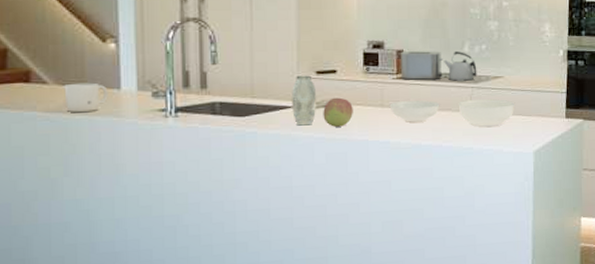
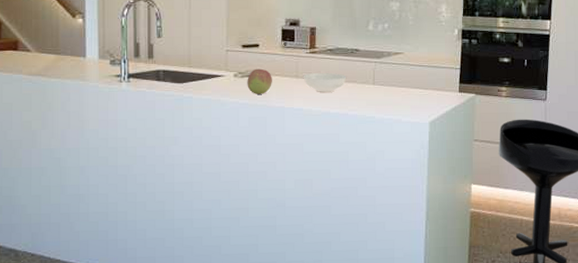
mug: present [64,82,108,113] -> none [43,51,76,77]
vase: present [292,75,317,126] -> none [222,48,242,92]
toaster: present [400,51,443,81] -> none [313,29,350,55]
kettle: present [444,52,477,82] -> none [351,29,380,57]
bowl: present [458,99,515,128] -> none [362,73,414,99]

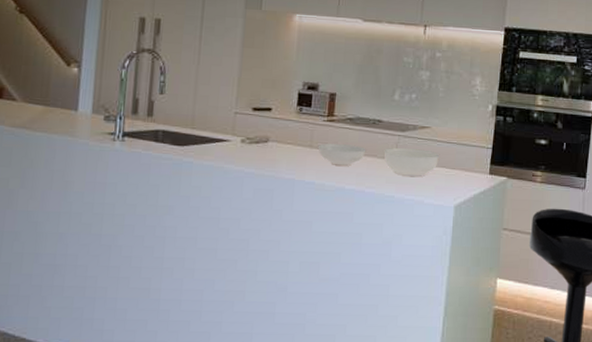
fruit: present [247,68,272,94] -> none [255,135,284,164]
bowl: none [362,73,414,99] -> present [383,148,440,177]

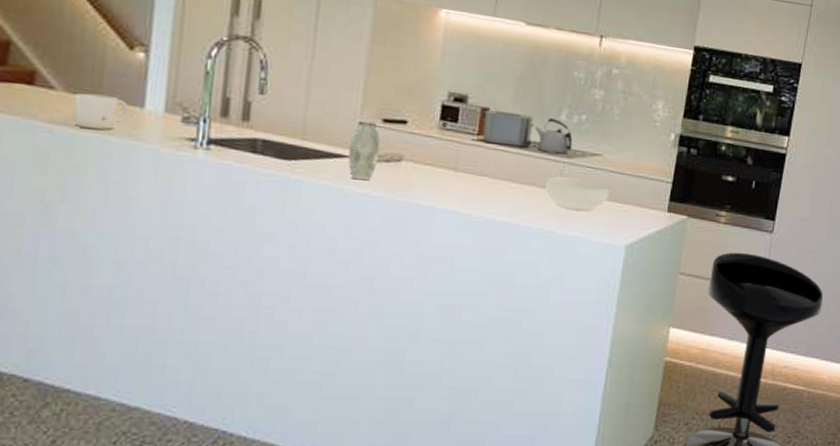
mug: none [29,102,67,130] -> present [73,93,129,130]
vase: none [227,111,252,160] -> present [348,121,381,181]
bowl: present [318,144,366,166] -> none [464,167,524,195]
toaster: none [331,95,373,126] -> present [481,110,534,149]
kettle: none [374,99,405,130] -> present [535,118,573,155]

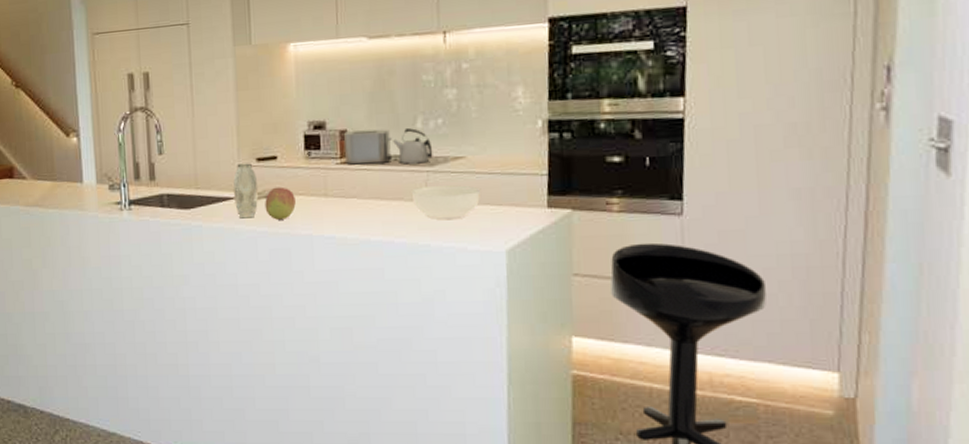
mug: present [73,93,129,130] -> none [39,177,74,207]
fruit: none [384,152,421,187] -> present [265,187,296,220]

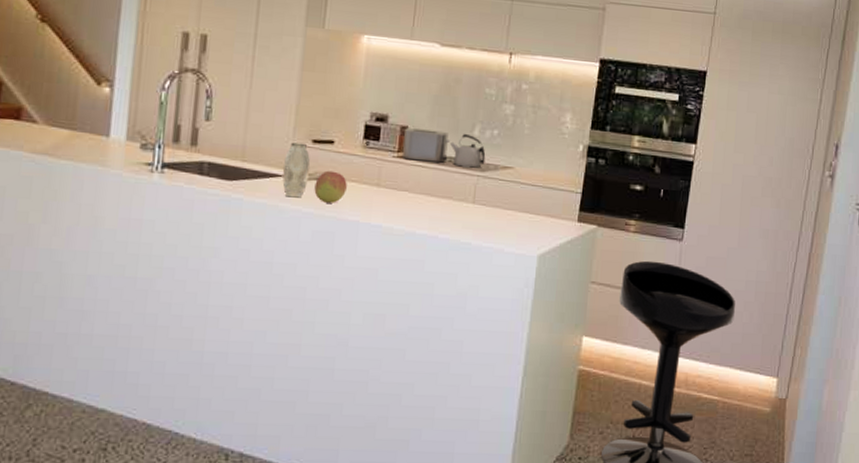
bowl: present [411,185,482,220] -> none [460,189,524,223]

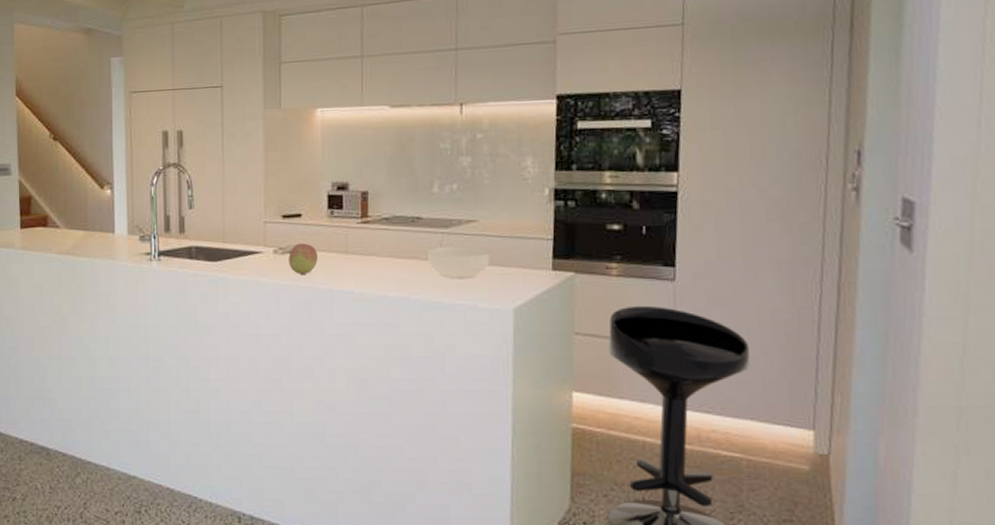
vase: present [282,142,311,198] -> none [259,219,283,272]
toaster: present [401,128,449,164] -> none [364,192,410,225]
kettle: present [450,134,486,169] -> none [411,192,448,227]
bowl: none [460,189,524,223] -> present [426,247,492,279]

